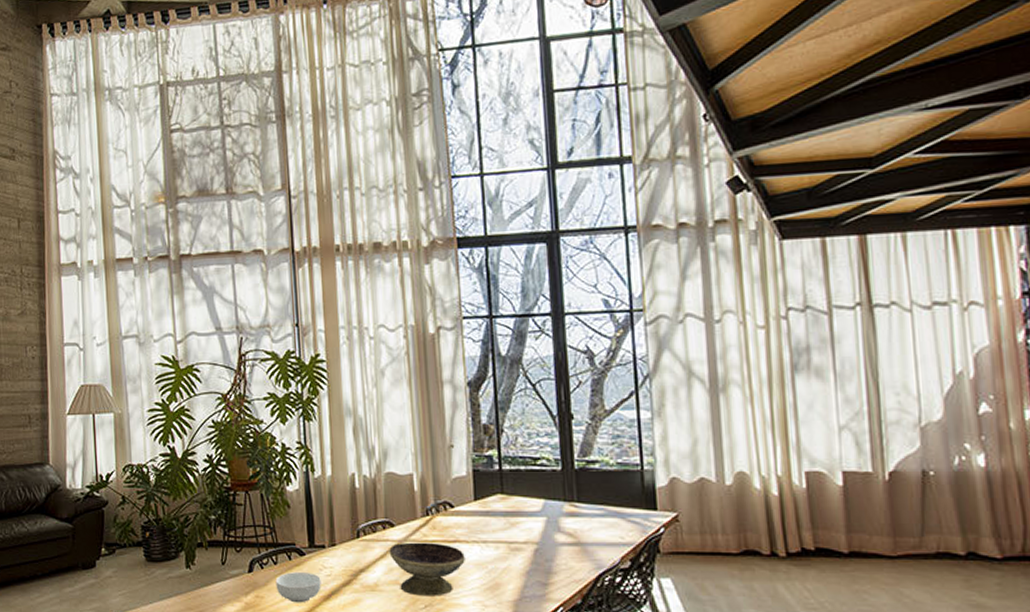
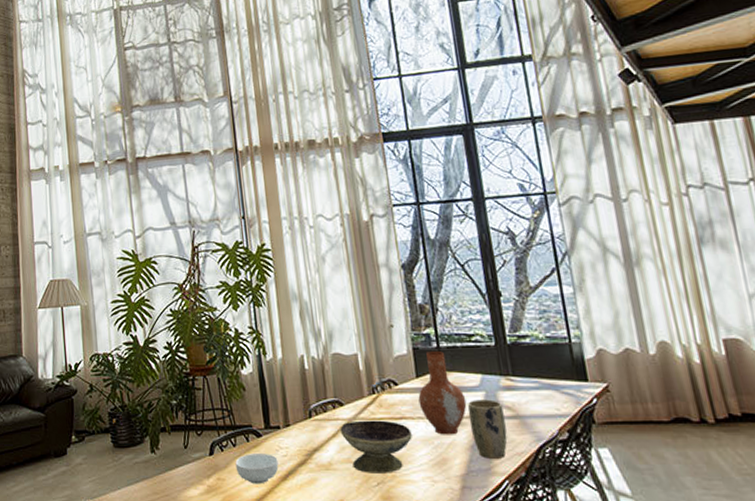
vase: none [475,473,526,560] -> present [418,350,467,435]
plant pot: none [526,525,566,585] -> present [467,399,508,459]

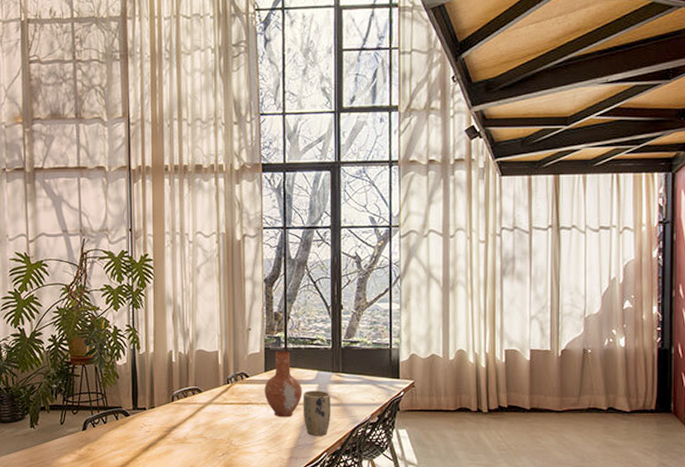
cereal bowl: present [235,454,279,484] -> none [104,429,142,454]
decorative bowl: present [340,420,412,473] -> none [197,404,255,446]

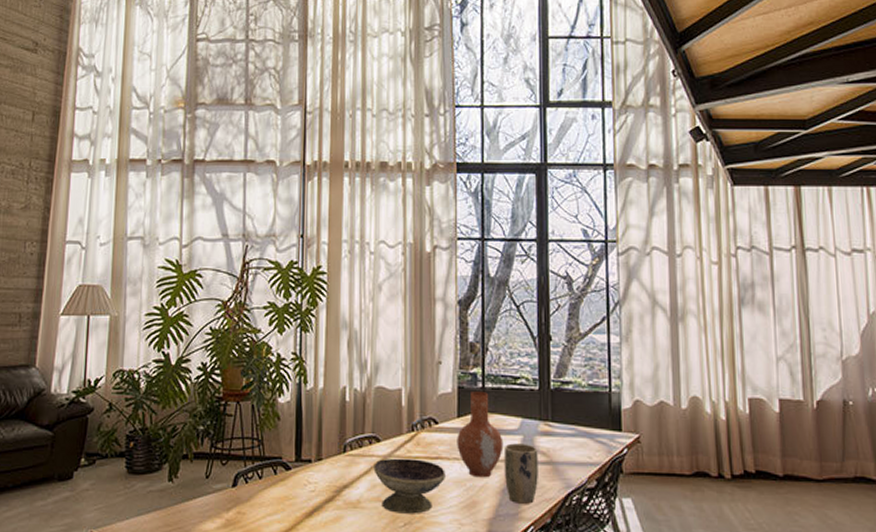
decorative bowl: none [197,404,255,446] -> present [373,458,445,514]

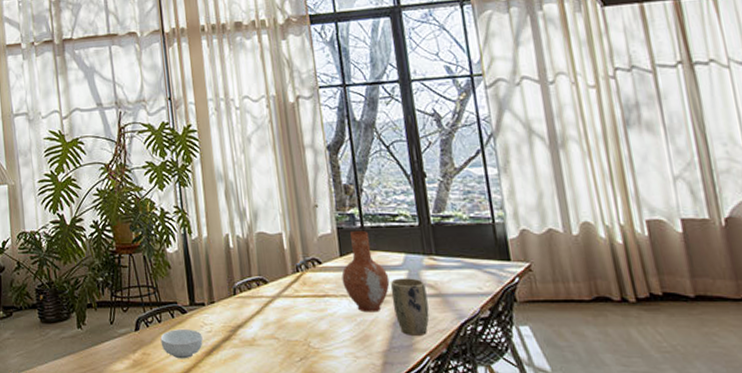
cereal bowl: none [259,487,305,520] -> present [160,330,203,359]
decorative bowl: present [373,458,445,514] -> none [264,298,335,349]

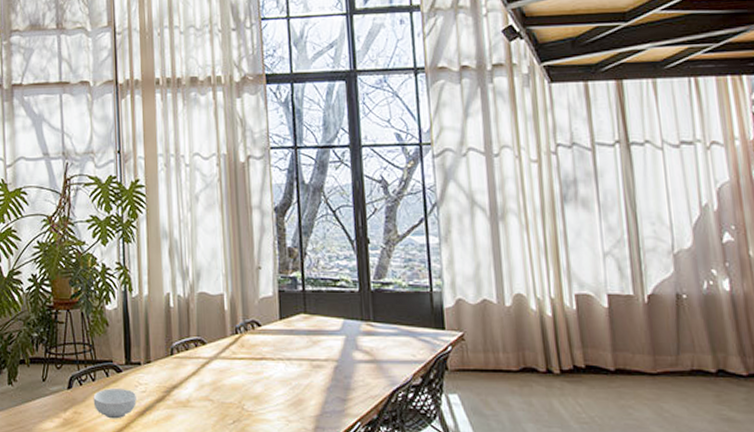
vase: present [341,230,390,313] -> none [280,293,327,377]
plant pot: present [390,278,430,335] -> none [327,343,363,401]

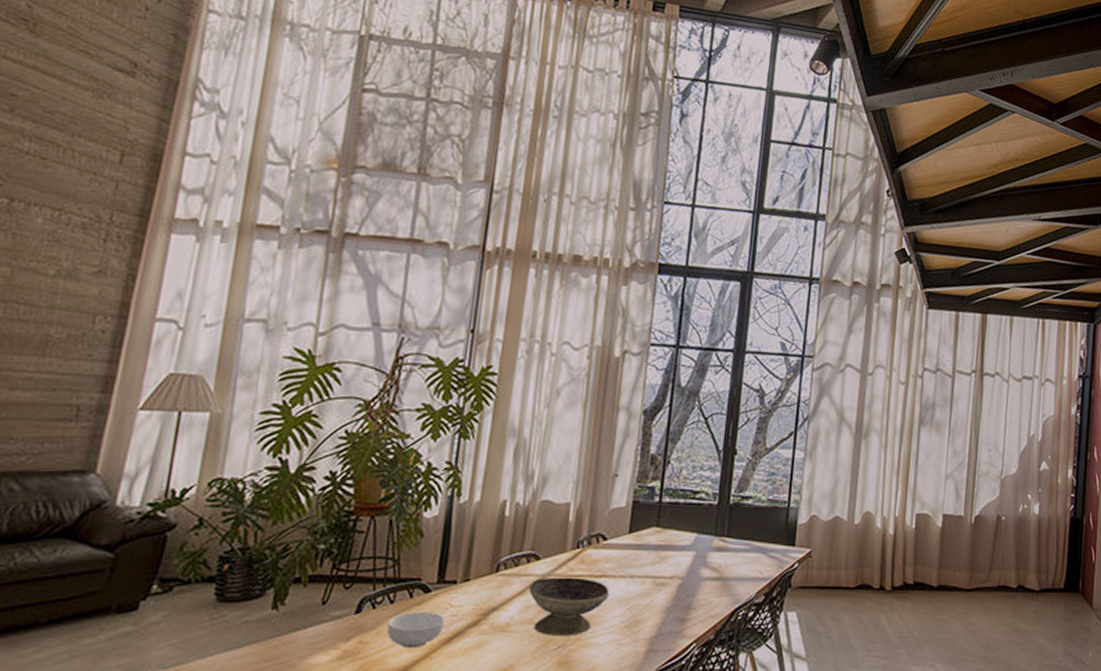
decorative bowl: none [200,359,271,412] -> present [529,577,609,636]

